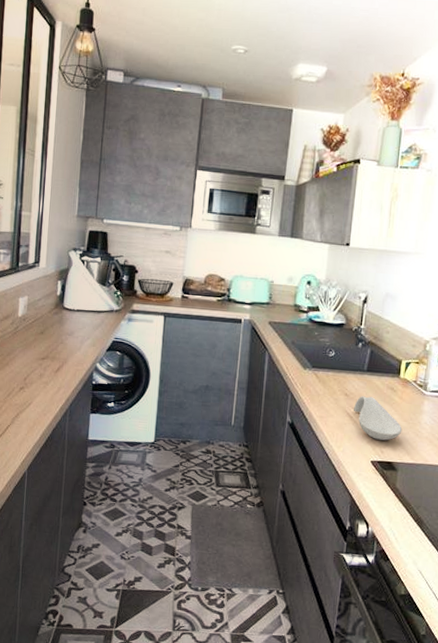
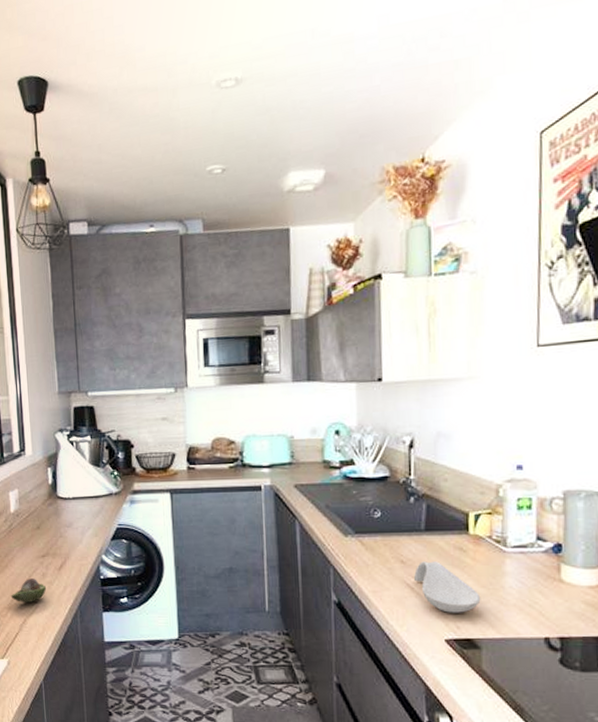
fruit: none [7,377,42,399] -> present [11,579,47,603]

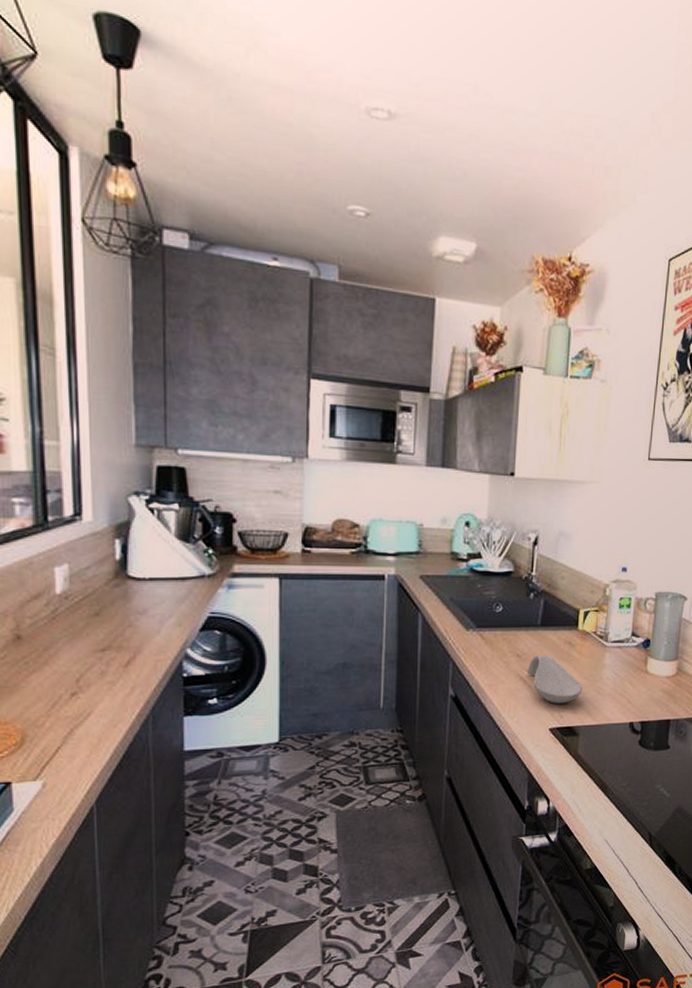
fruit: present [11,579,47,603] -> none [51,678,106,709]

